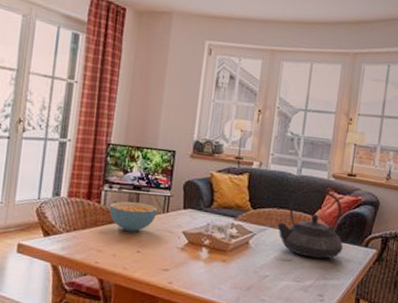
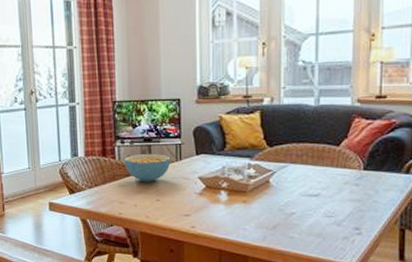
teapot: present [277,189,344,259] -> none [299,117,379,190]

